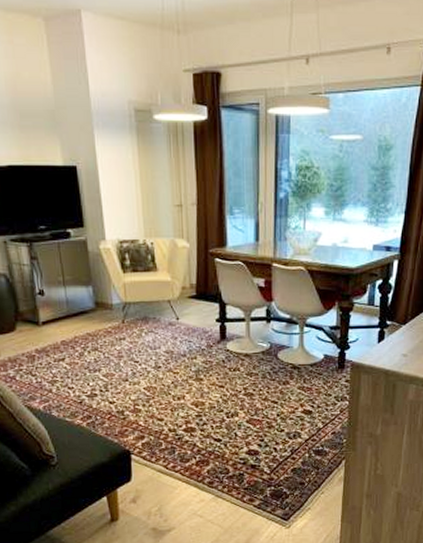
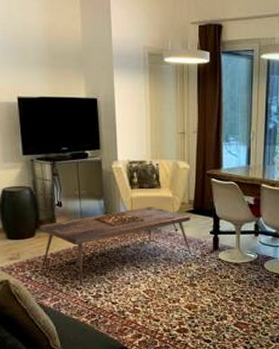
coffee table: none [20,293,196,385] -> present [39,207,191,286]

